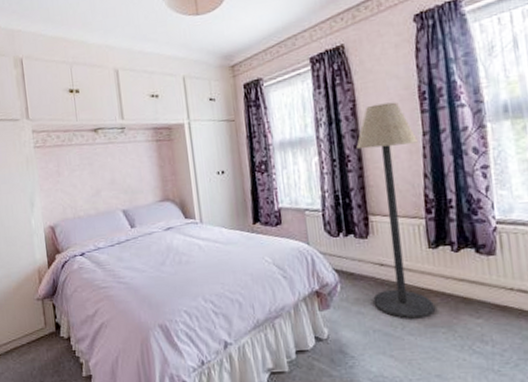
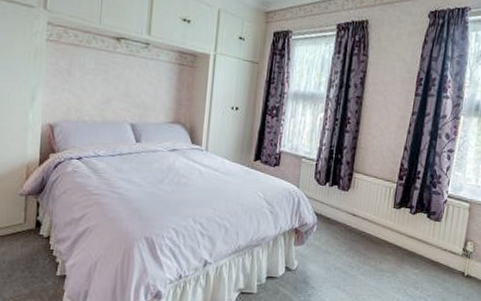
floor lamp: present [356,102,435,319] -> none [340,79,407,263]

